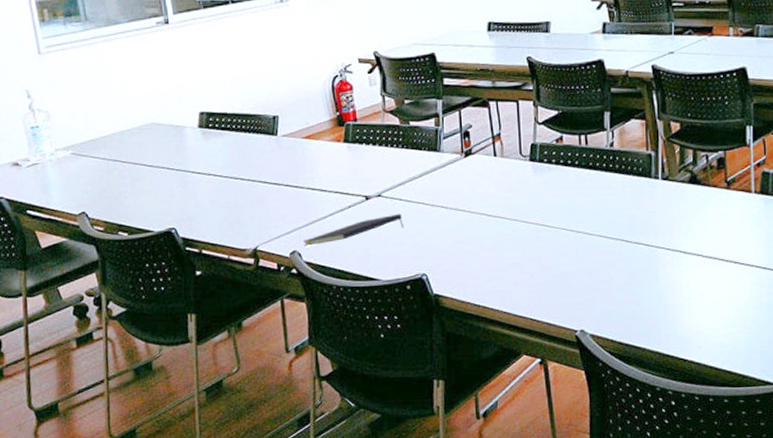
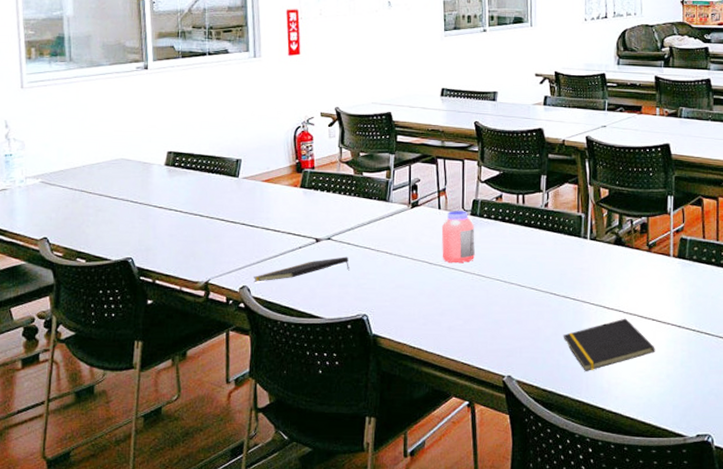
jar: none [498,156,537,213] -> present [441,211,475,262]
notepad: none [637,262,739,321] -> present [563,318,655,371]

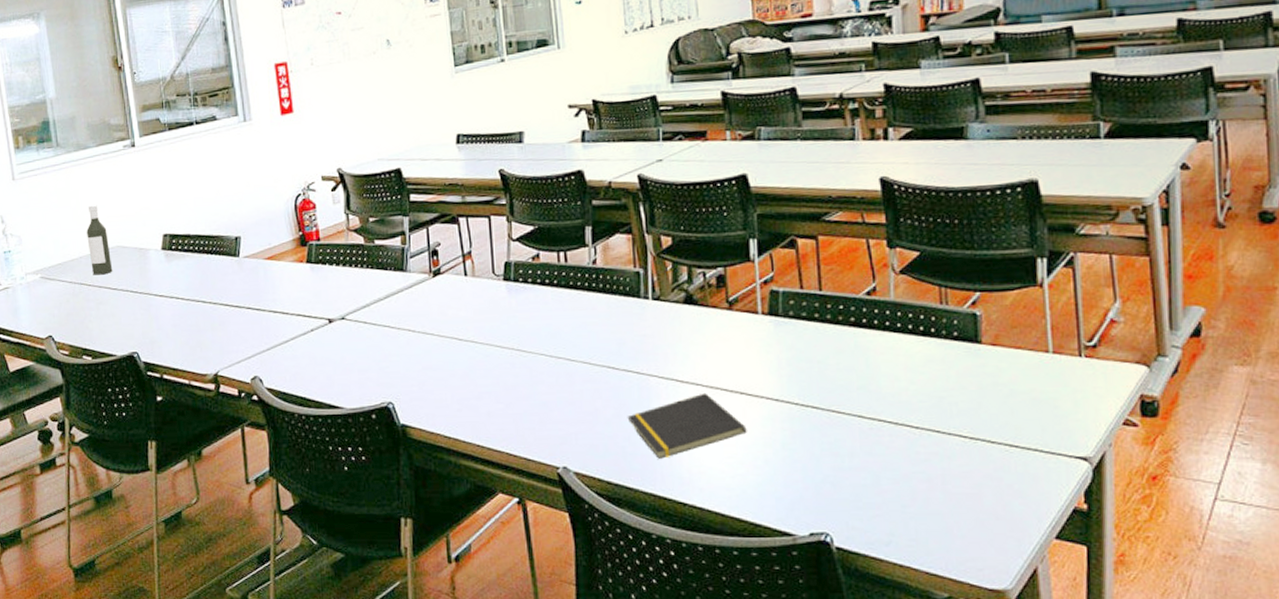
bottle: none [92,119,115,184] -> present [87,205,113,275]
notepad: present [254,257,349,282] -> none [265,337,368,372]
jar: present [441,211,475,262] -> none [470,276,512,337]

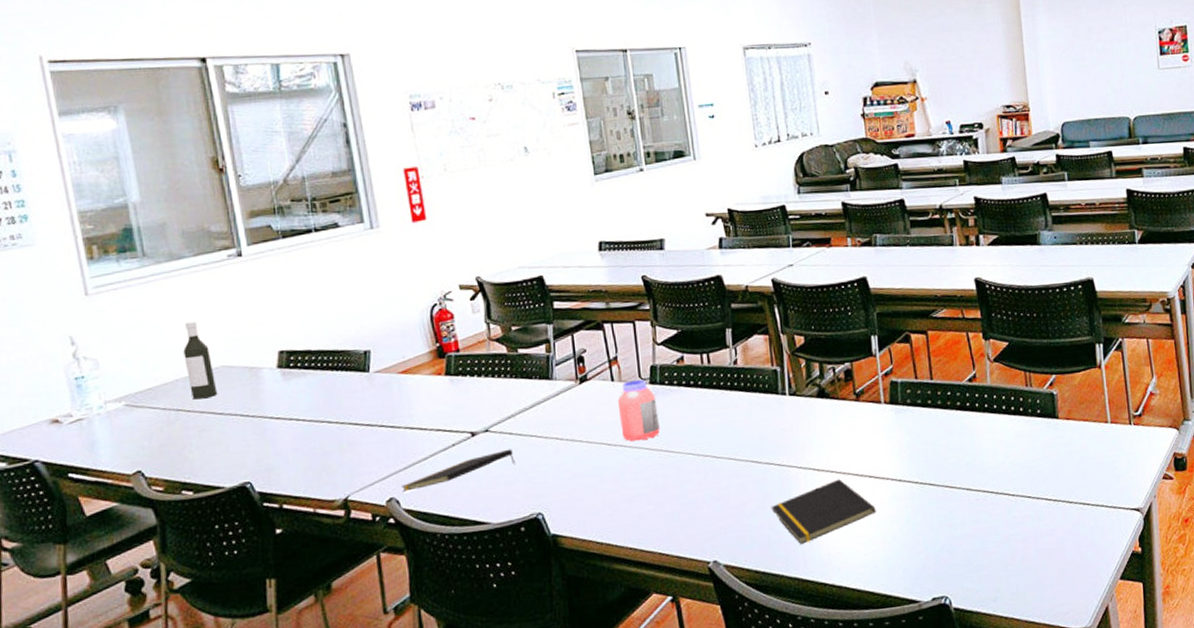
notepad: none [265,337,368,372] -> present [402,449,515,492]
jar: none [470,276,512,337] -> present [617,379,660,441]

